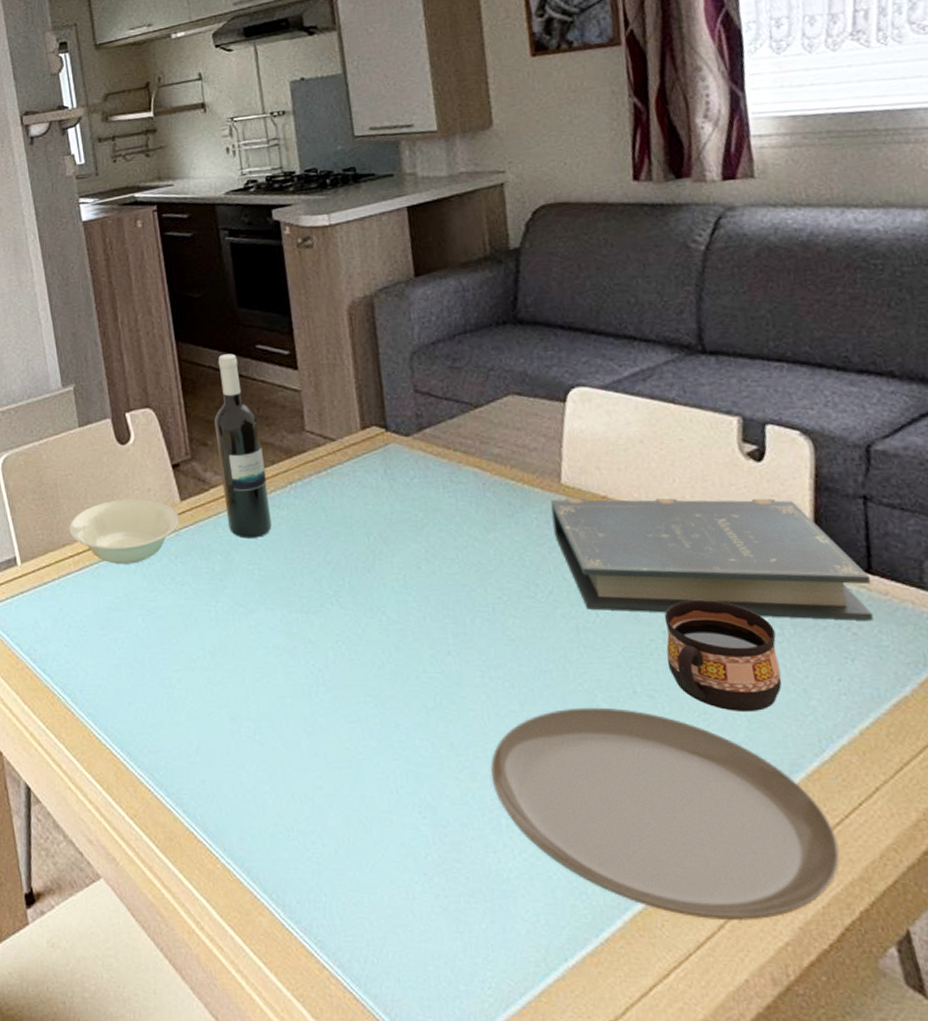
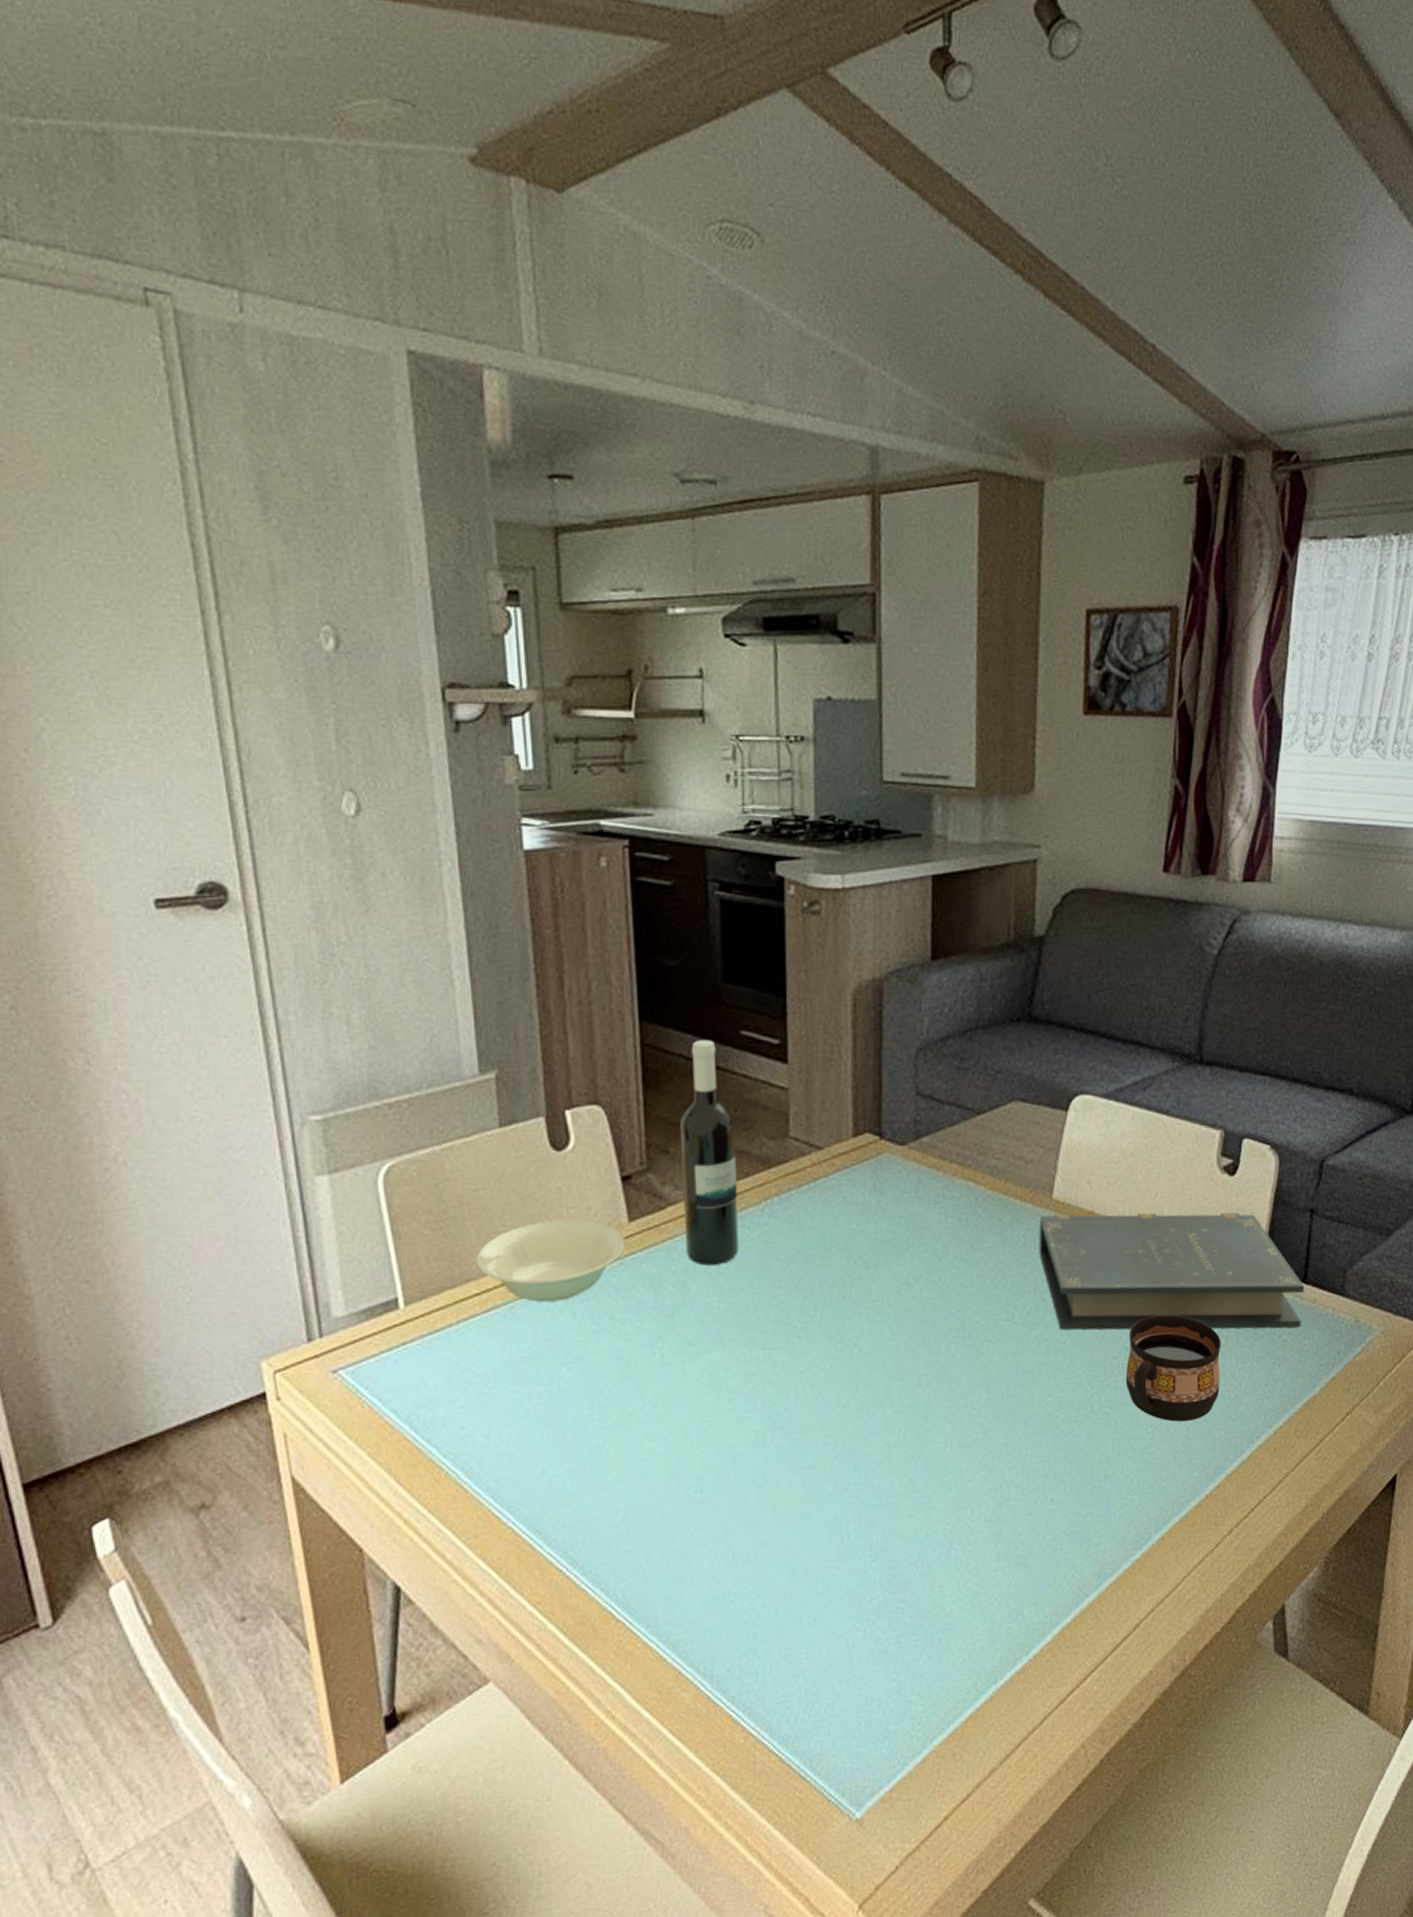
plate: present [490,707,840,921] -> none [946,1428,1242,1622]

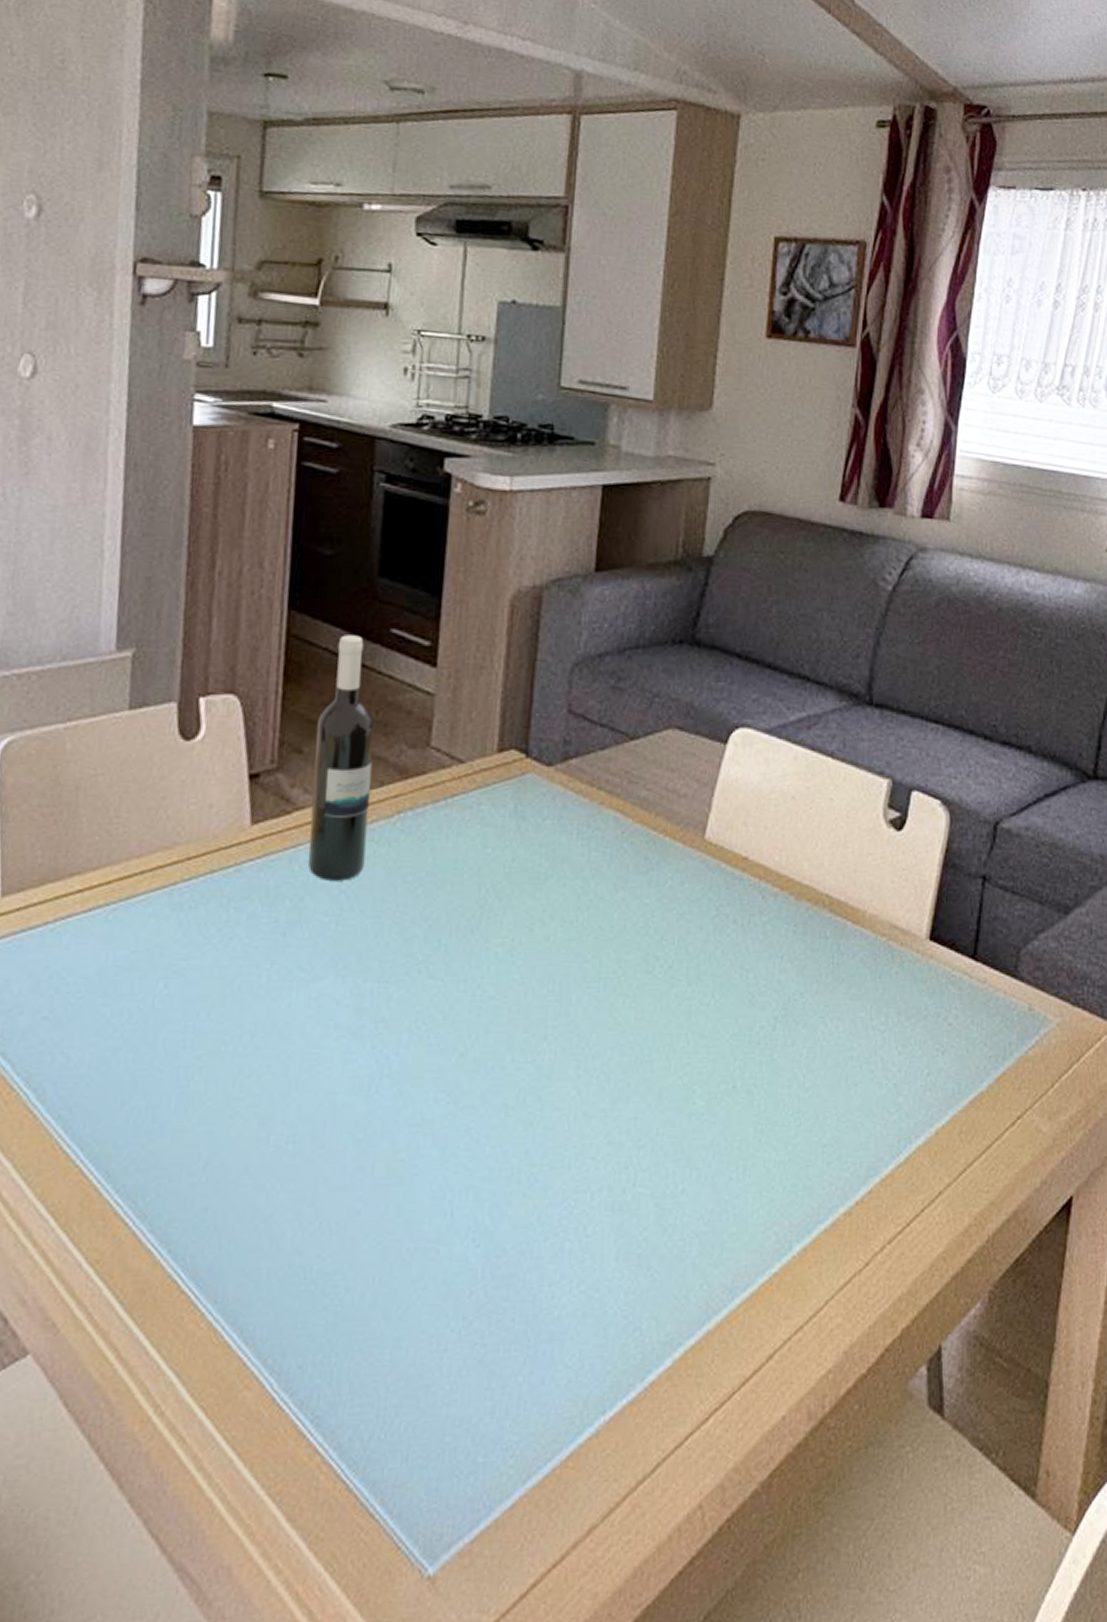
bowl: present [476,1219,626,1303] -> none [84,815,246,907]
book: present [1038,1212,1305,1330] -> none [686,856,974,1011]
cup: present [1125,1315,1221,1422] -> none [772,983,880,1109]

